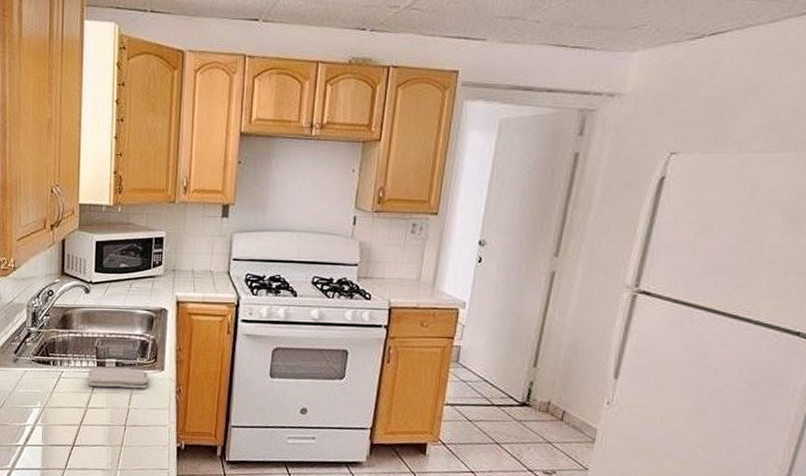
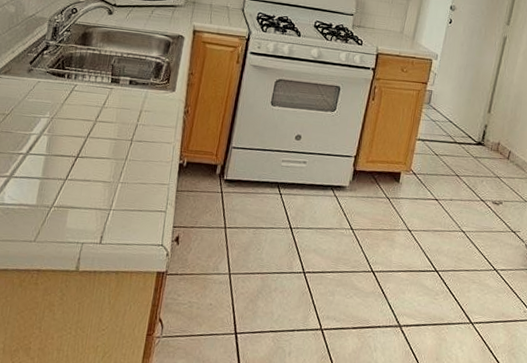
washcloth: present [88,367,150,389] -> none [99,83,160,108]

